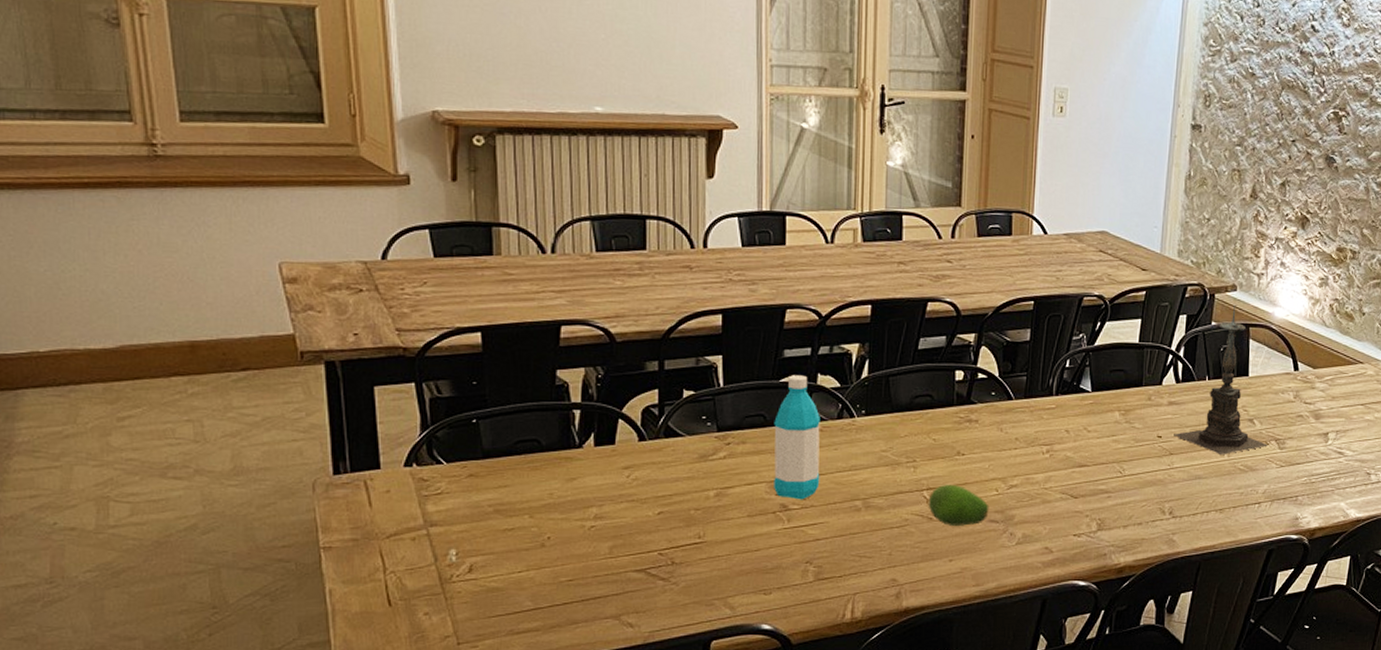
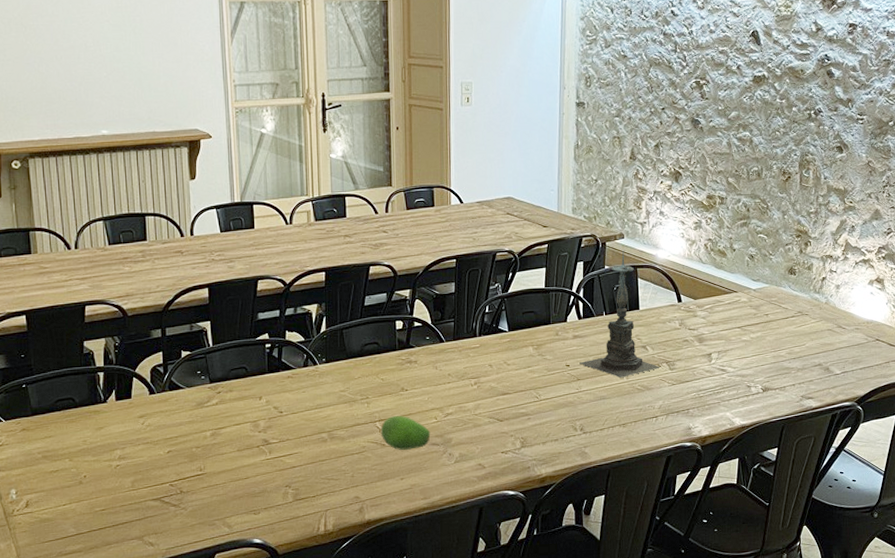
water bottle: present [774,375,820,500] -> none [254,333,293,435]

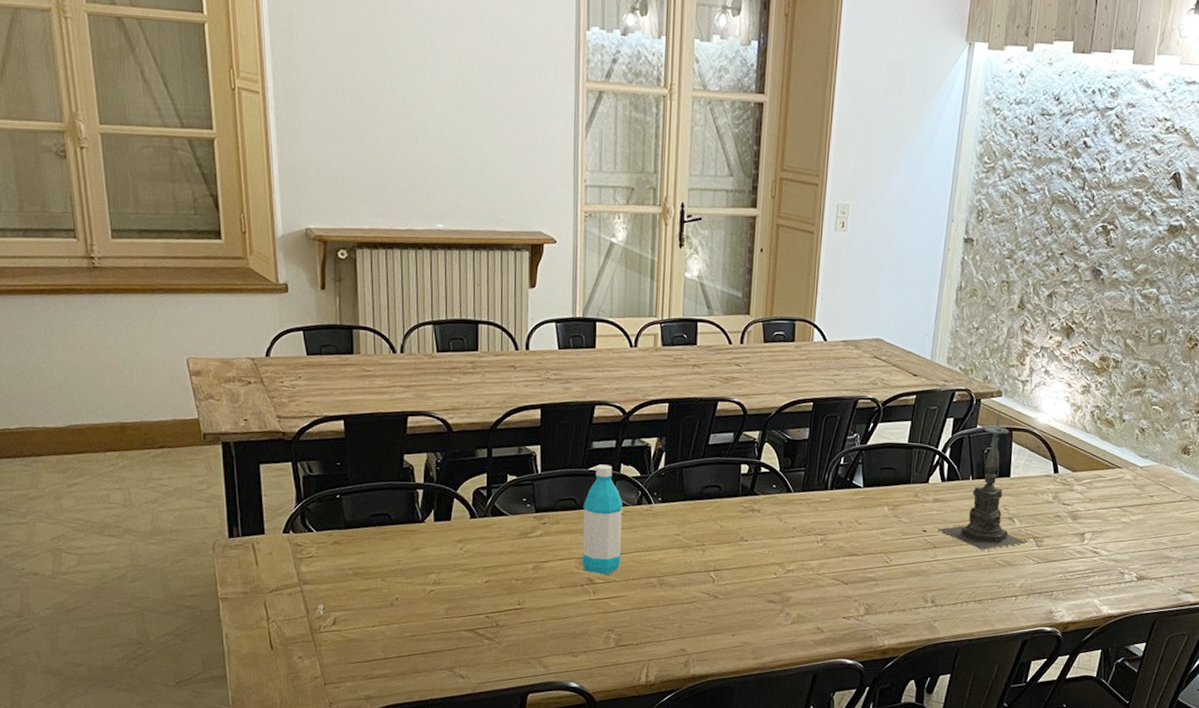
water bottle: none [254,333,293,435] -> present [582,464,623,575]
fruit: present [380,415,431,450] -> none [714,566,768,605]

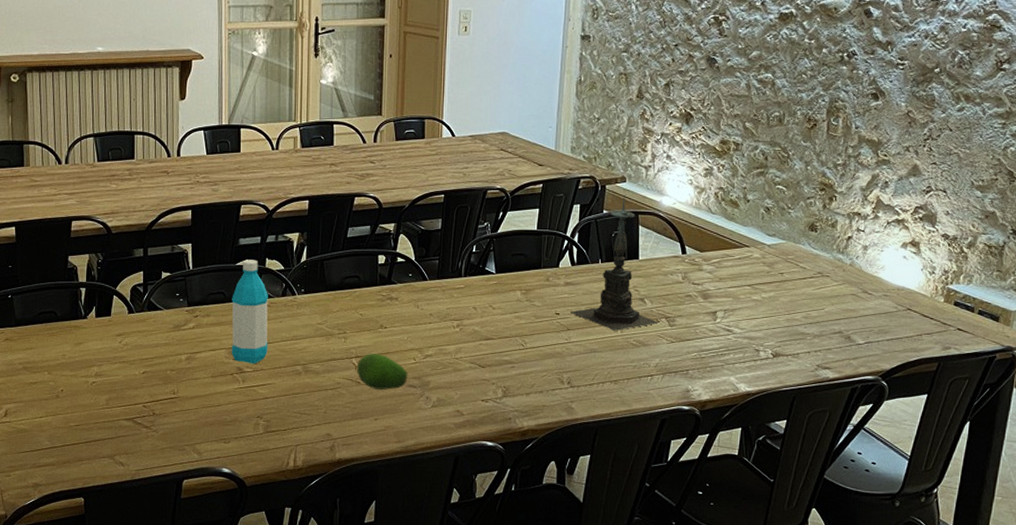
fruit: none [714,566,768,605] -> present [356,353,408,390]

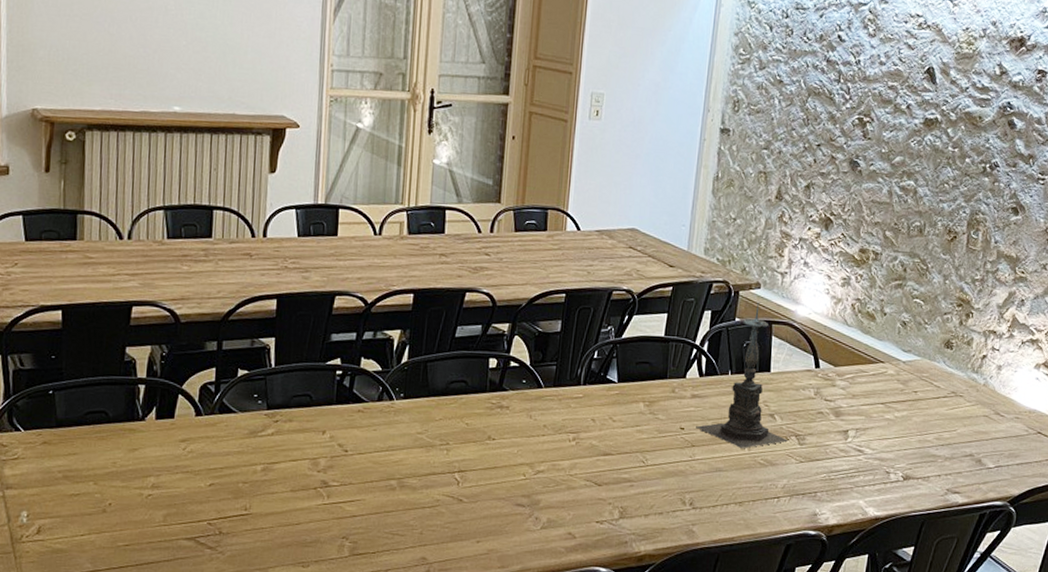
water bottle: present [232,259,268,364] -> none [316,358,362,478]
fruit: present [356,353,408,390] -> none [458,467,517,509]

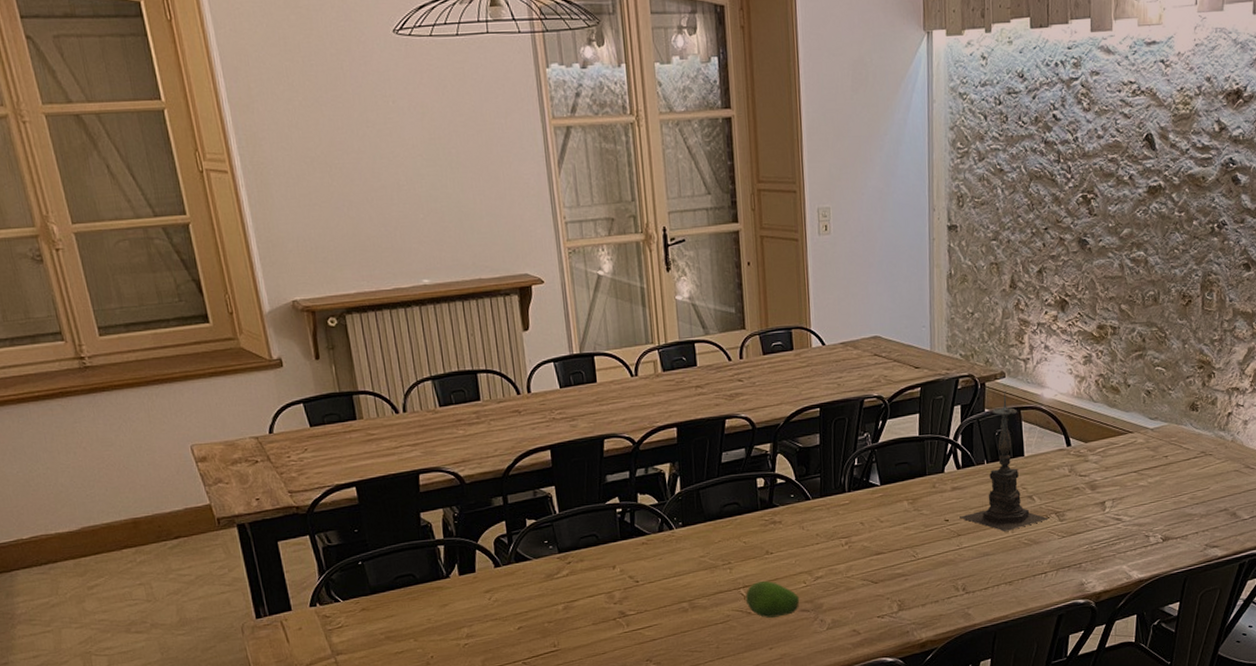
fruit: none [458,467,517,509] -> present [745,580,800,618]

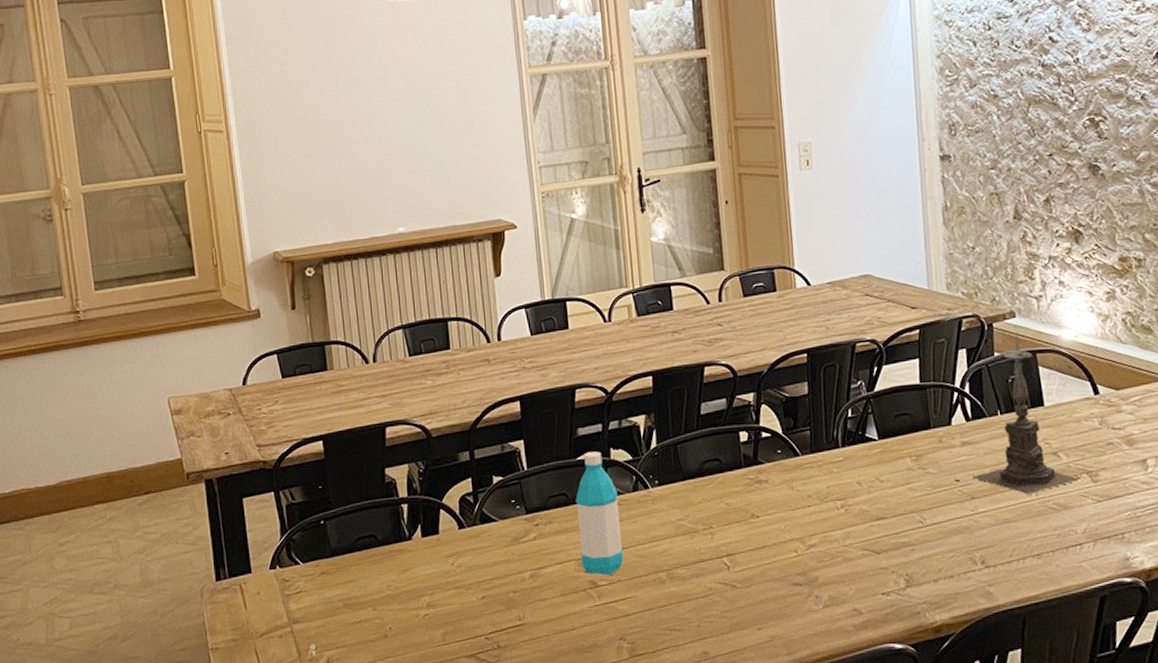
water bottle: none [605,496,650,606] -> present [575,451,624,576]
fruit: present [745,580,800,618] -> none [729,548,791,592]

